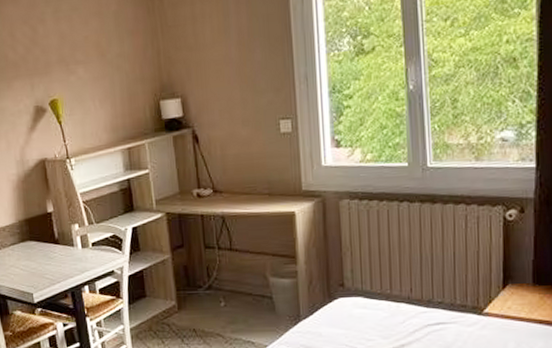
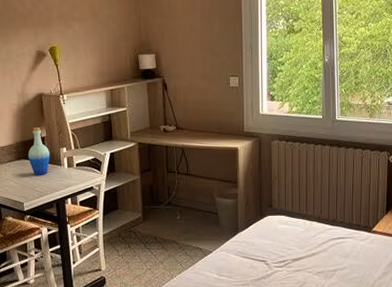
bottle: none [33,200,60,260] -> present [27,127,50,175]

